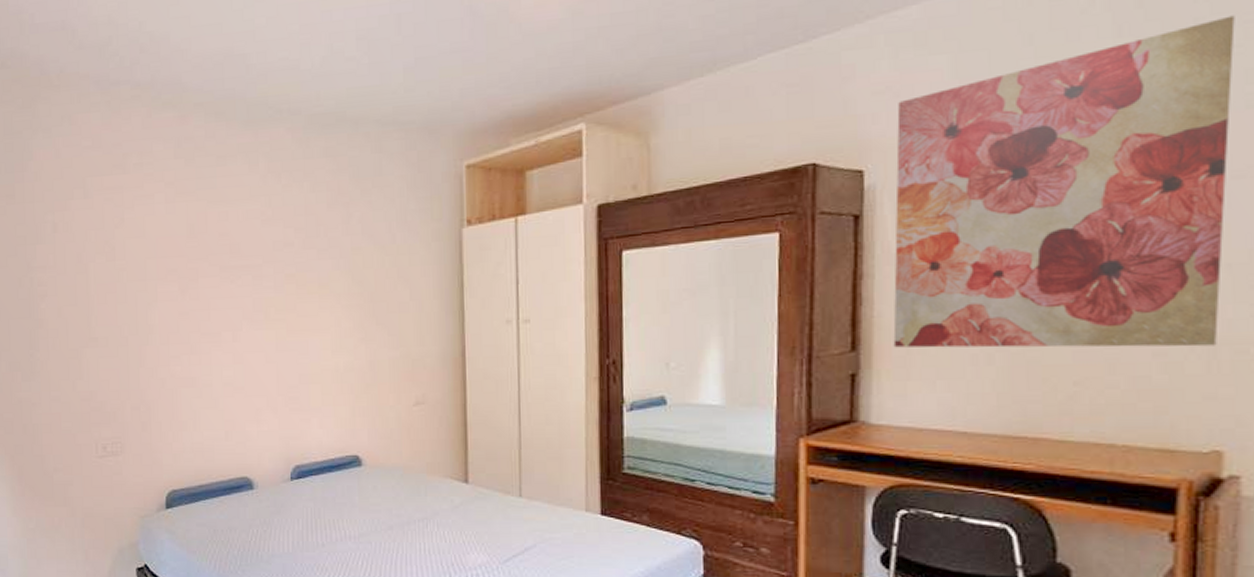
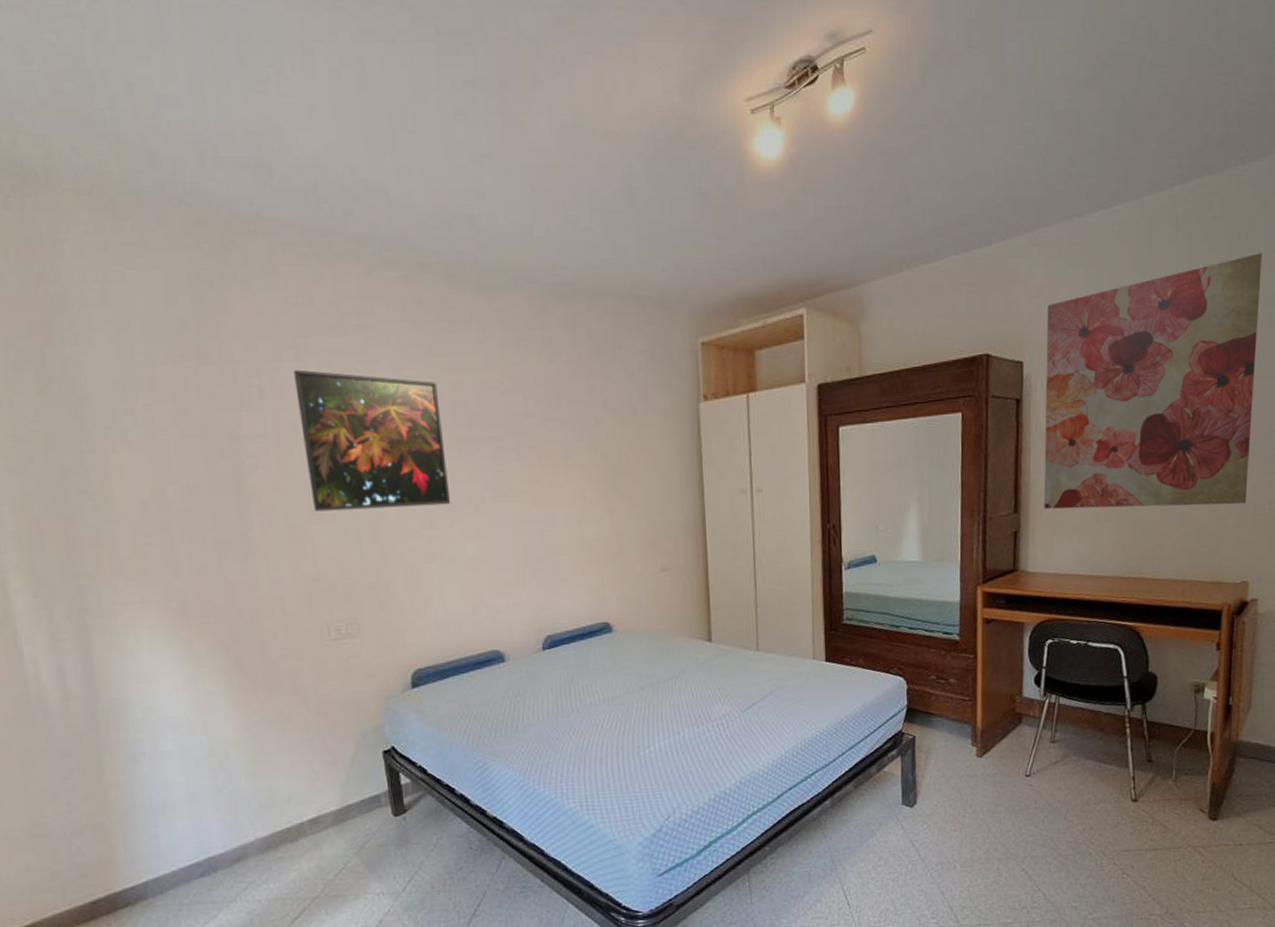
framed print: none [81,206,211,336] -> present [294,369,451,512]

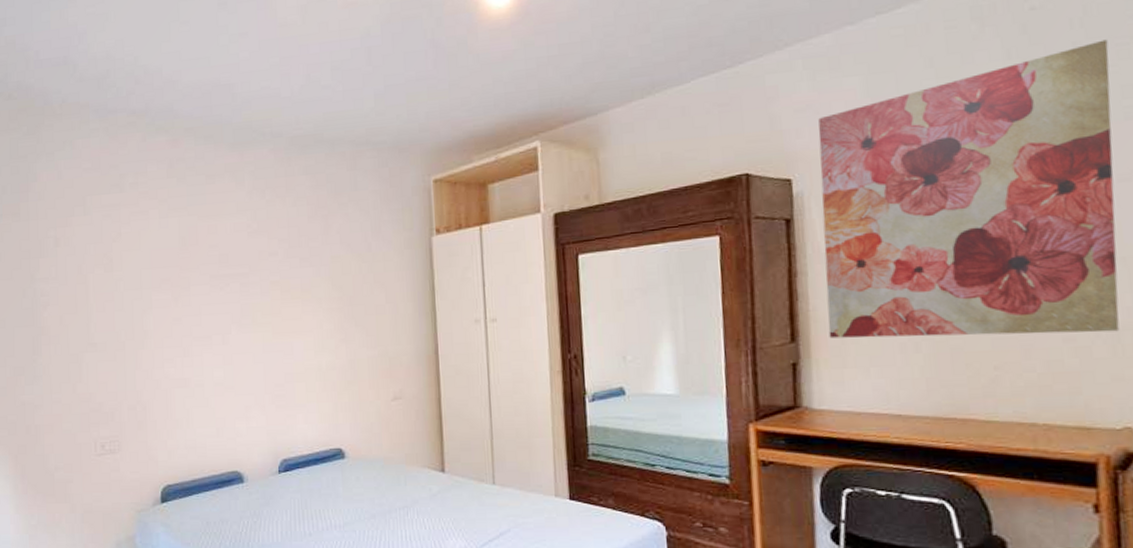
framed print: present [294,369,451,512] -> none [82,222,202,342]

